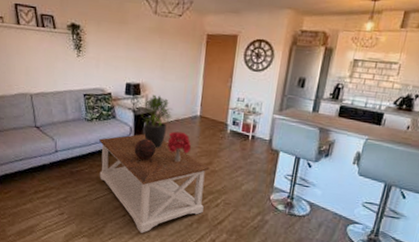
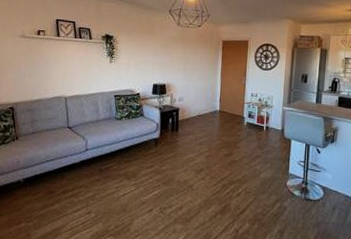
coffee table: present [99,133,210,233] -> none [127,129,230,228]
decorative sphere: present [134,138,156,161] -> none [160,134,180,155]
potted plant: present [140,94,173,149] -> none [166,93,195,143]
bouquet: present [167,131,192,162] -> none [190,125,213,155]

